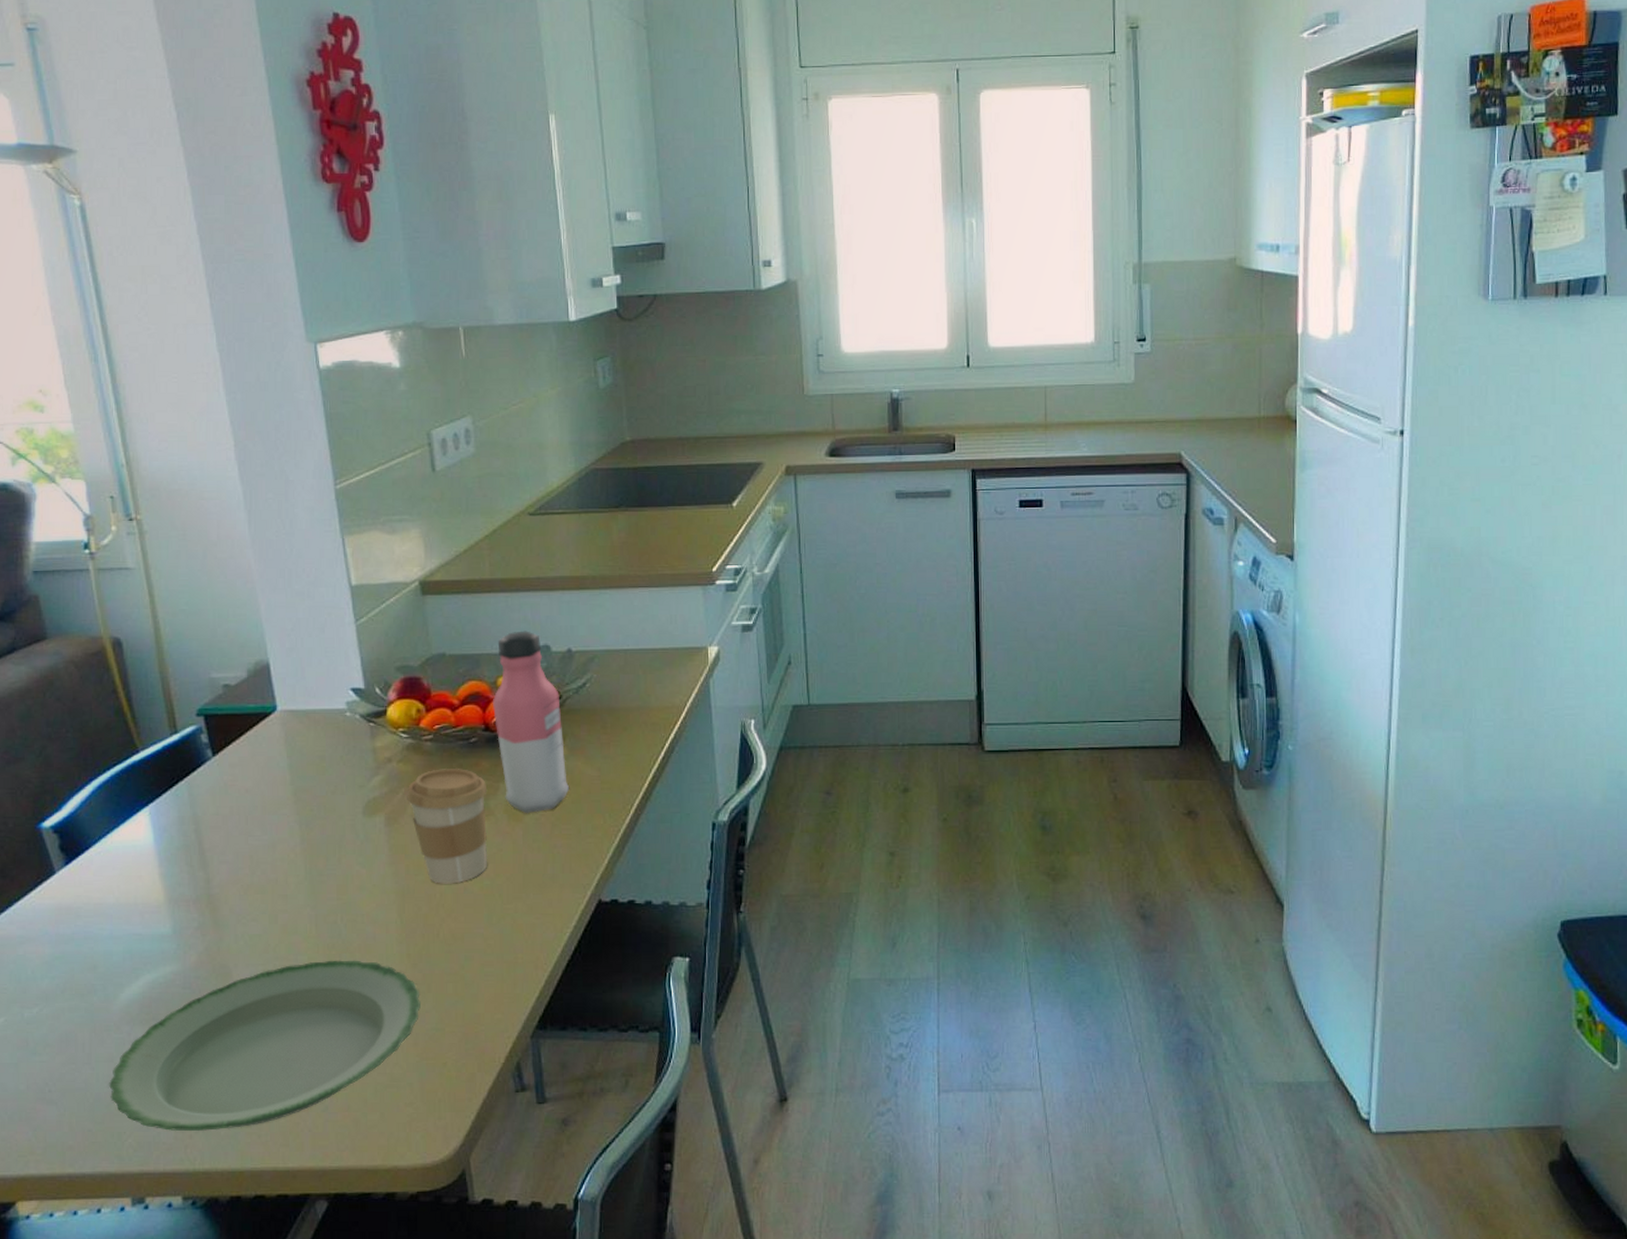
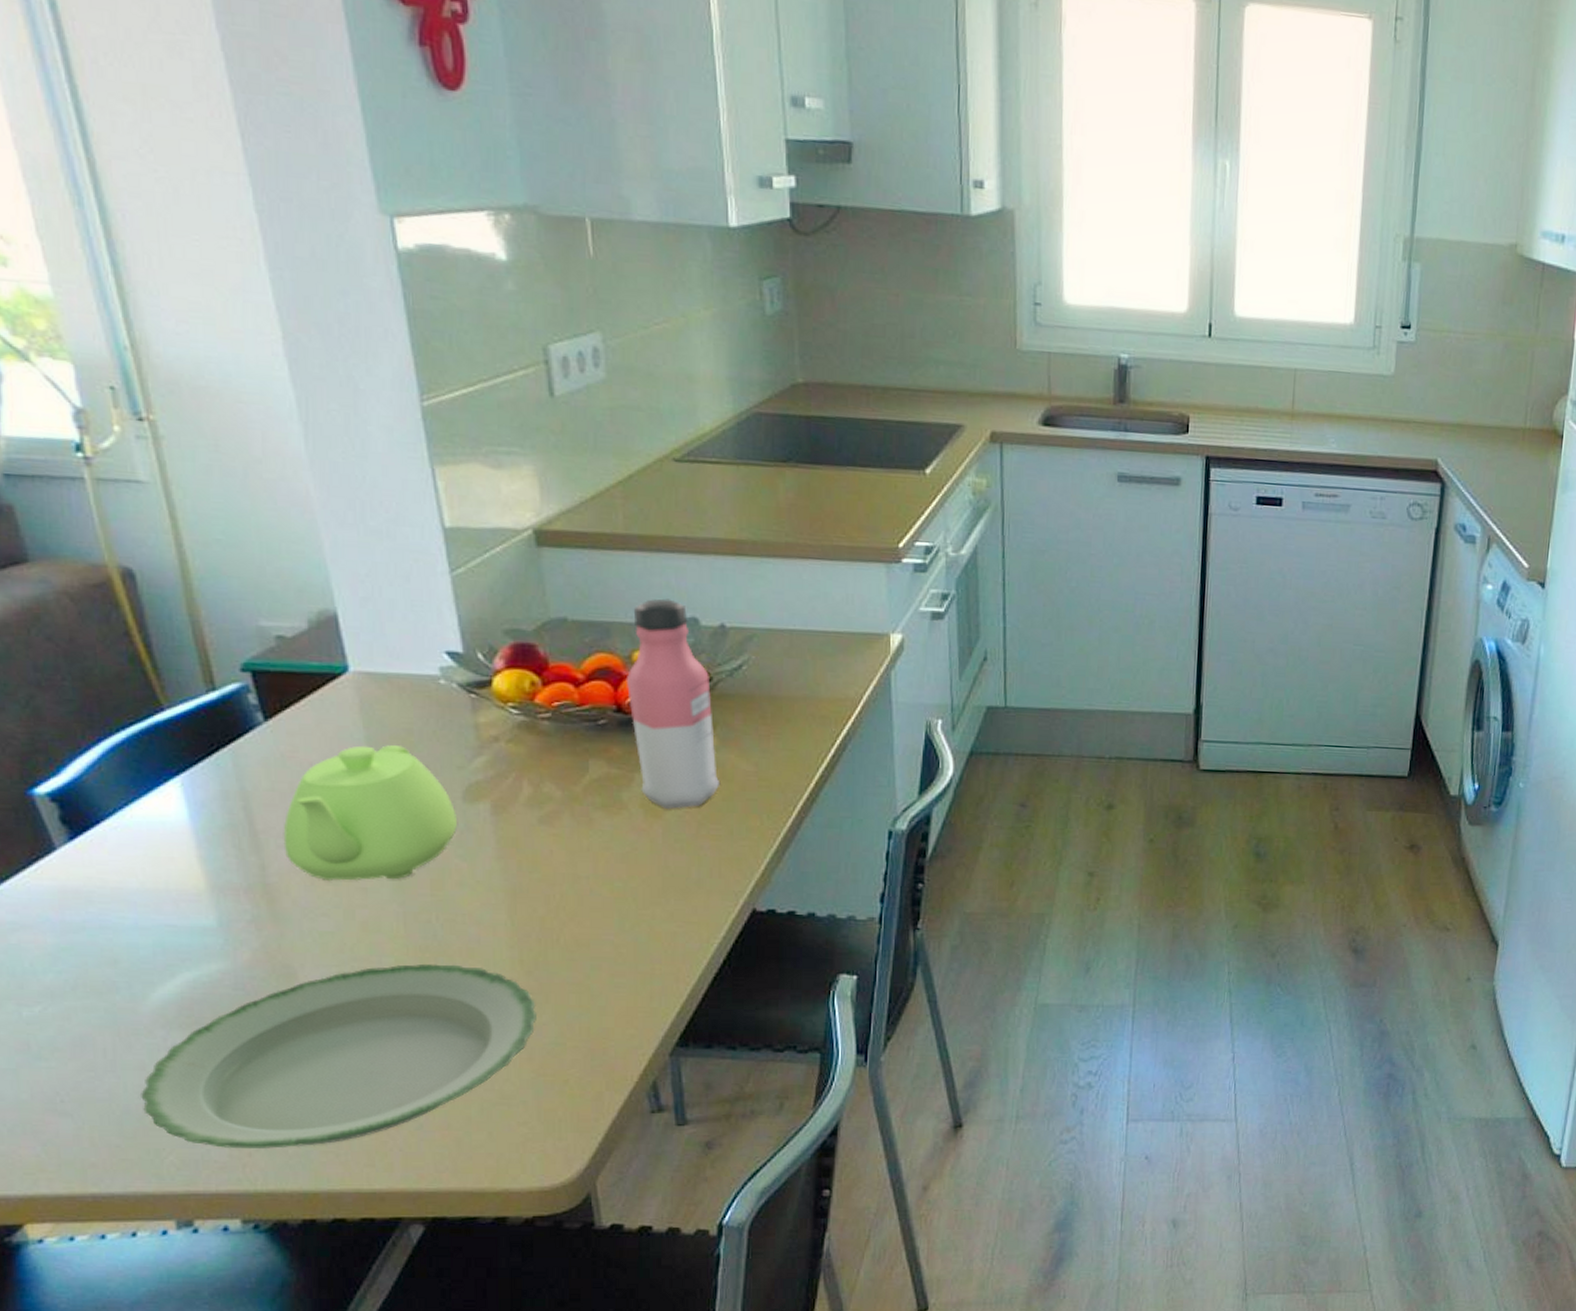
teapot: none [224,771,359,891] -> present [283,745,458,882]
coffee cup: present [407,767,488,884] -> none [518,752,620,884]

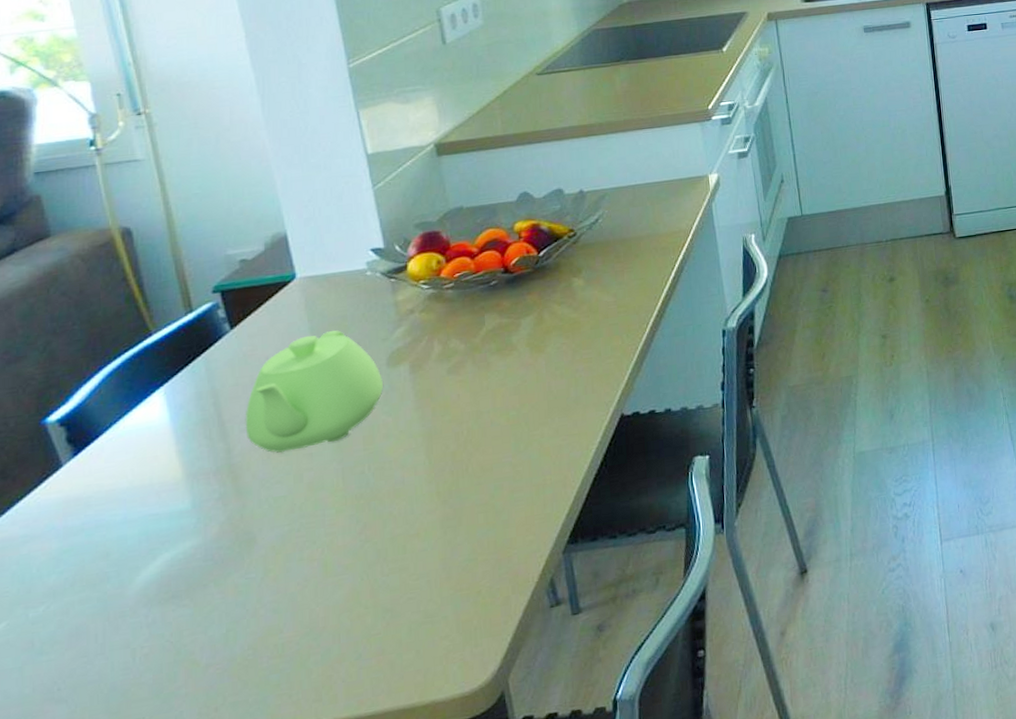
plate: present [141,963,536,1149] -> none [125,504,452,709]
water bottle: present [625,598,721,810] -> none [510,178,588,345]

